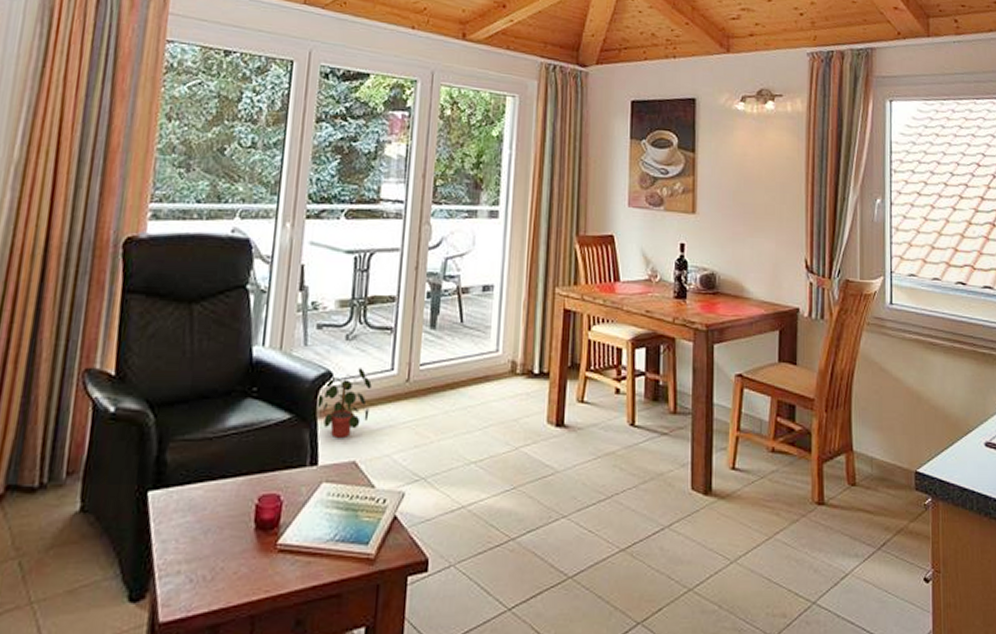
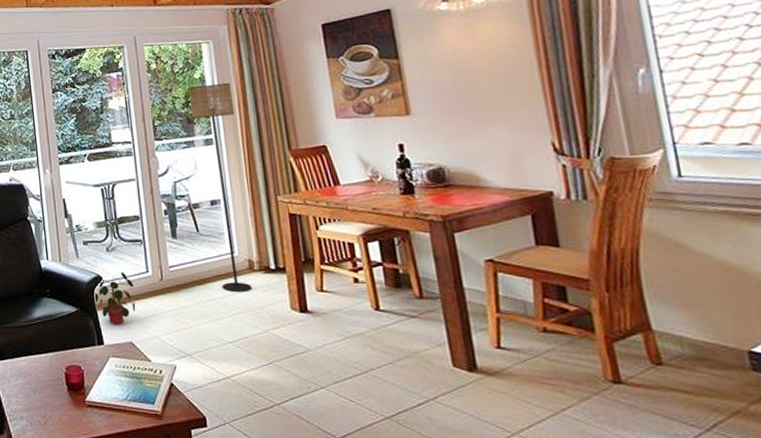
floor lamp: none [476,145,530,401] -> present [188,82,253,293]

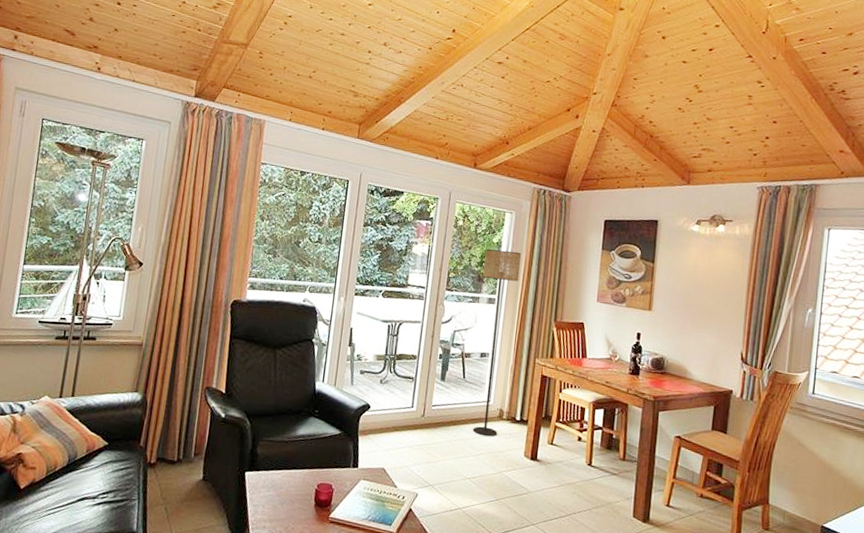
potted plant: present [93,272,136,324] -> none [357,404,398,451]

